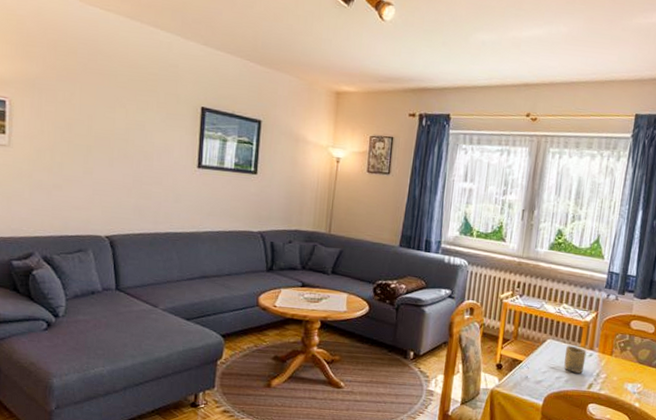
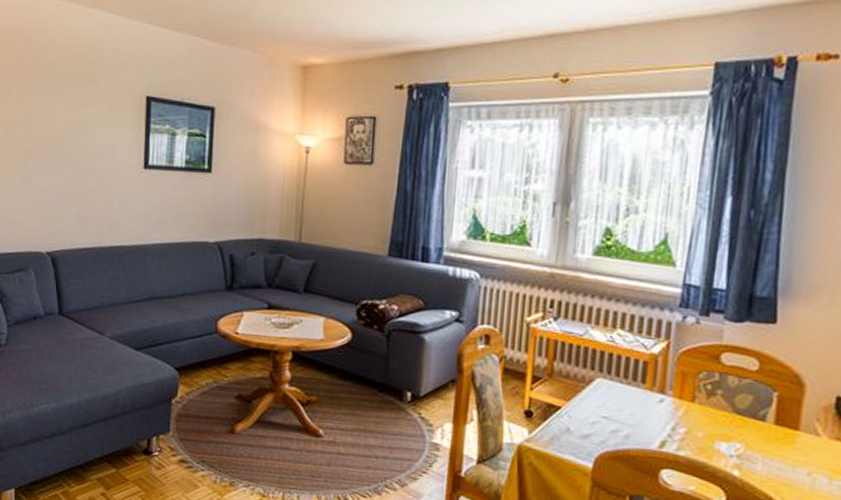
cup: present [564,345,587,373] -> none [622,386,655,426]

